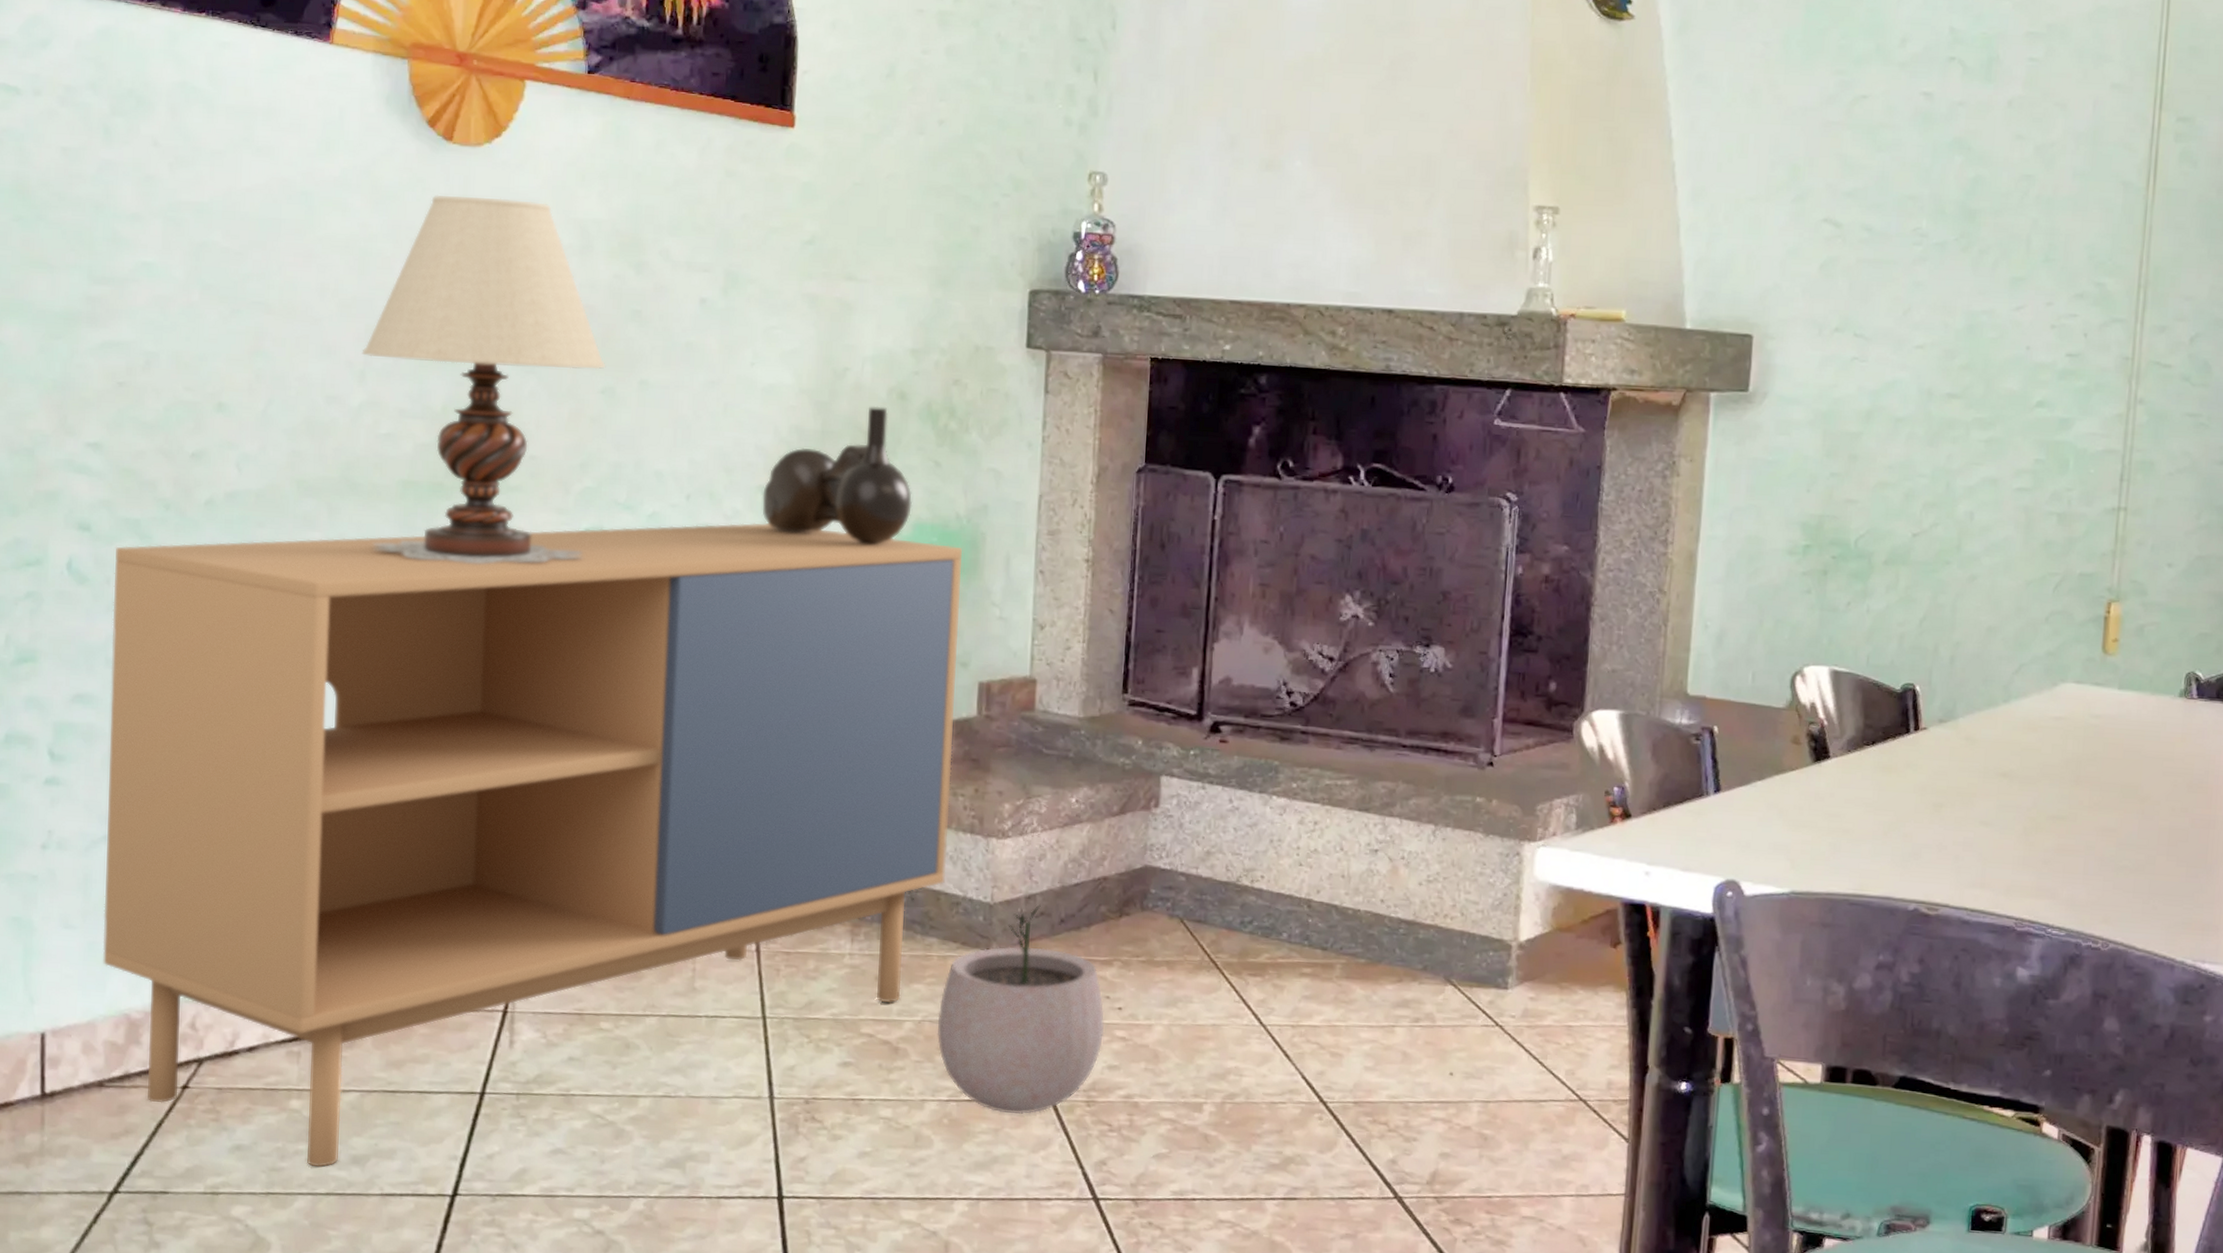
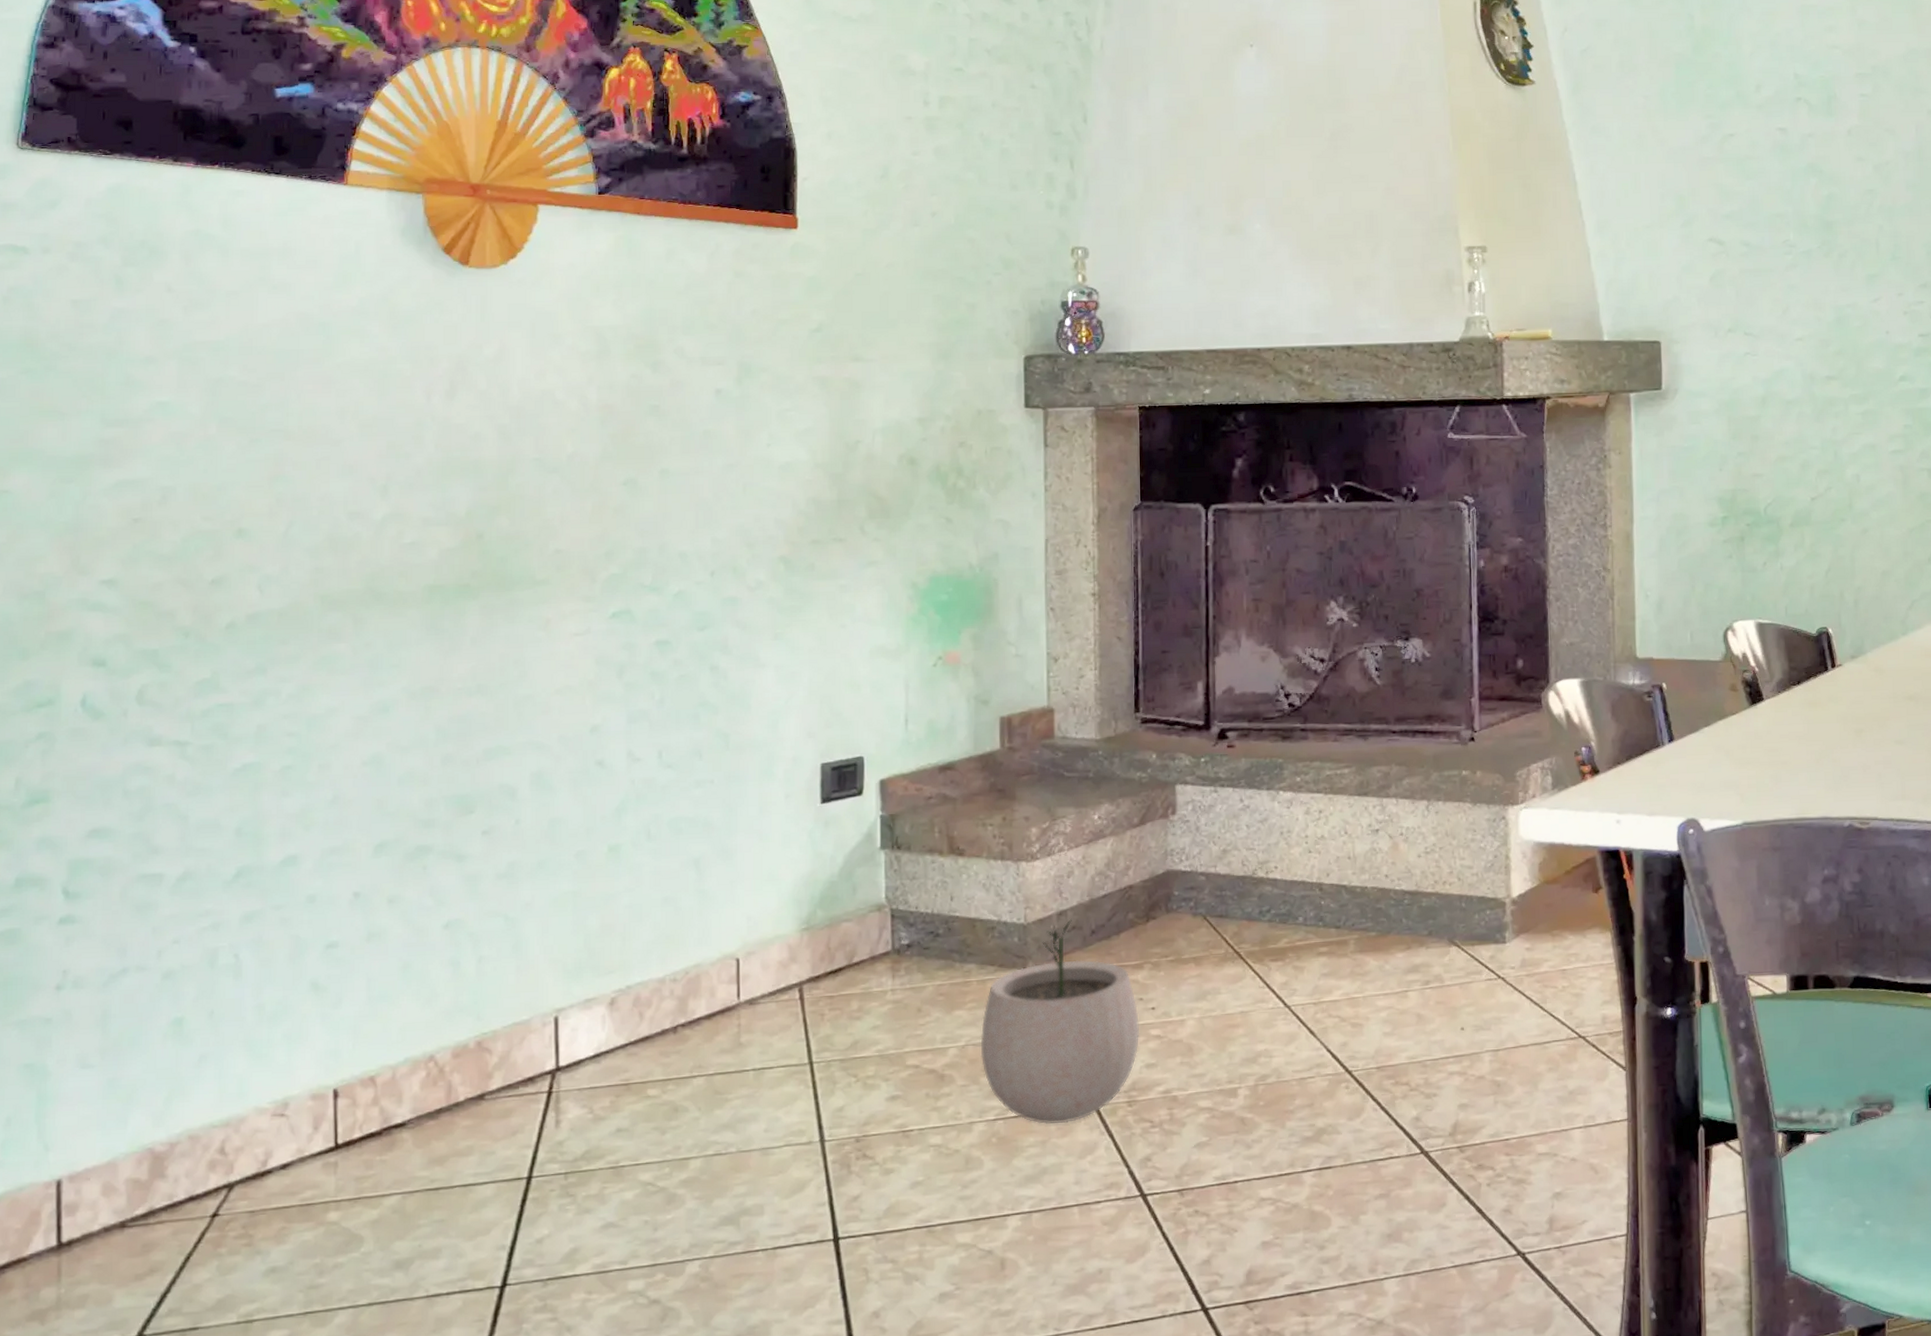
storage cabinet: present [103,522,962,1168] -> none [124,589,980,1279]
table lamp: present [361,194,606,564] -> none [383,313,627,659]
decorative vase: present [762,407,913,545] -> none [784,473,928,601]

